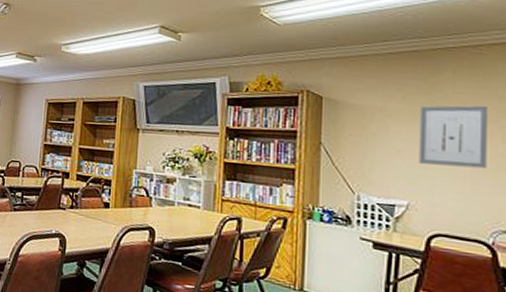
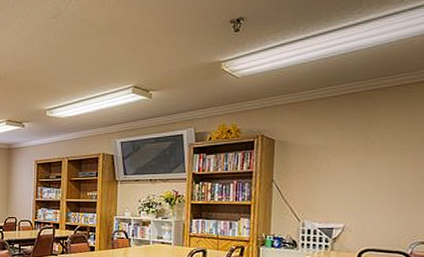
wall art: present [419,105,489,169] -> none [354,137,414,192]

